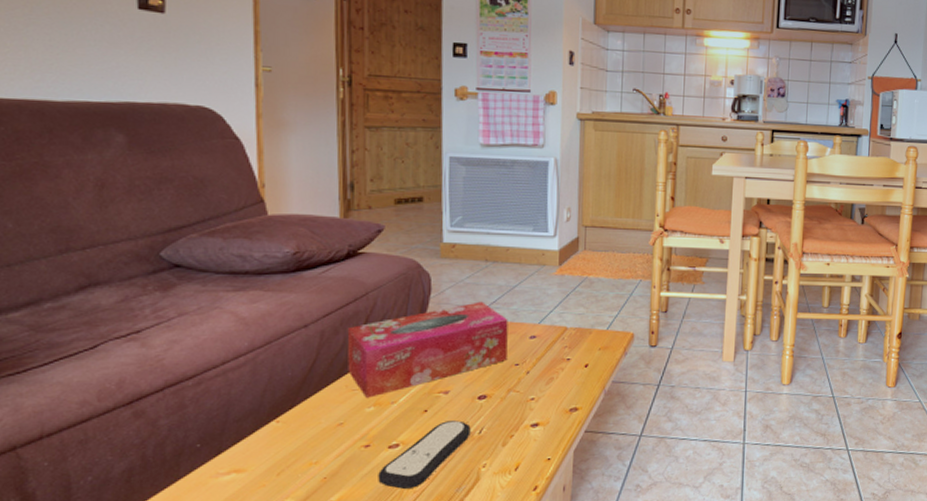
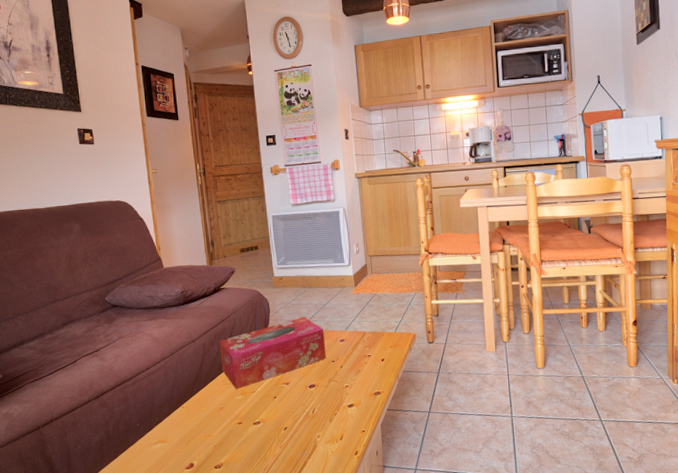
remote control: present [378,420,471,489] -> none [249,404,307,454]

